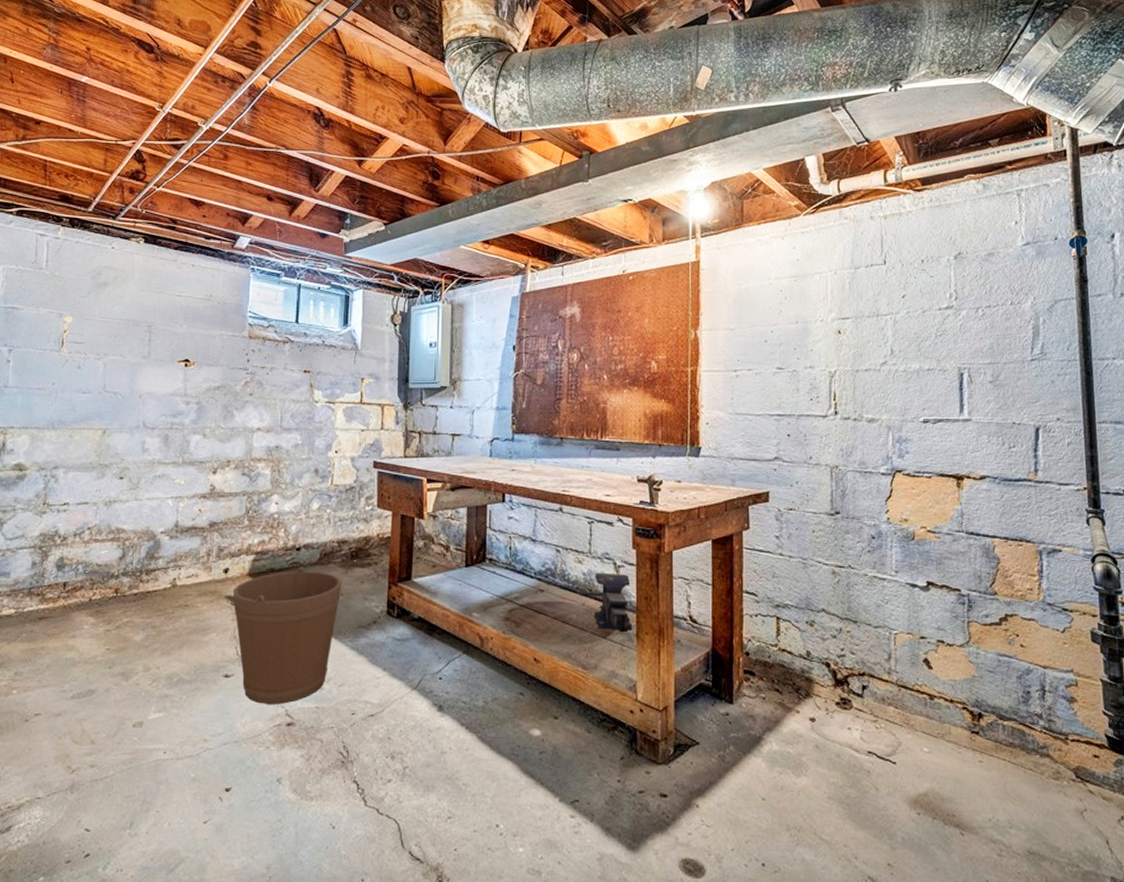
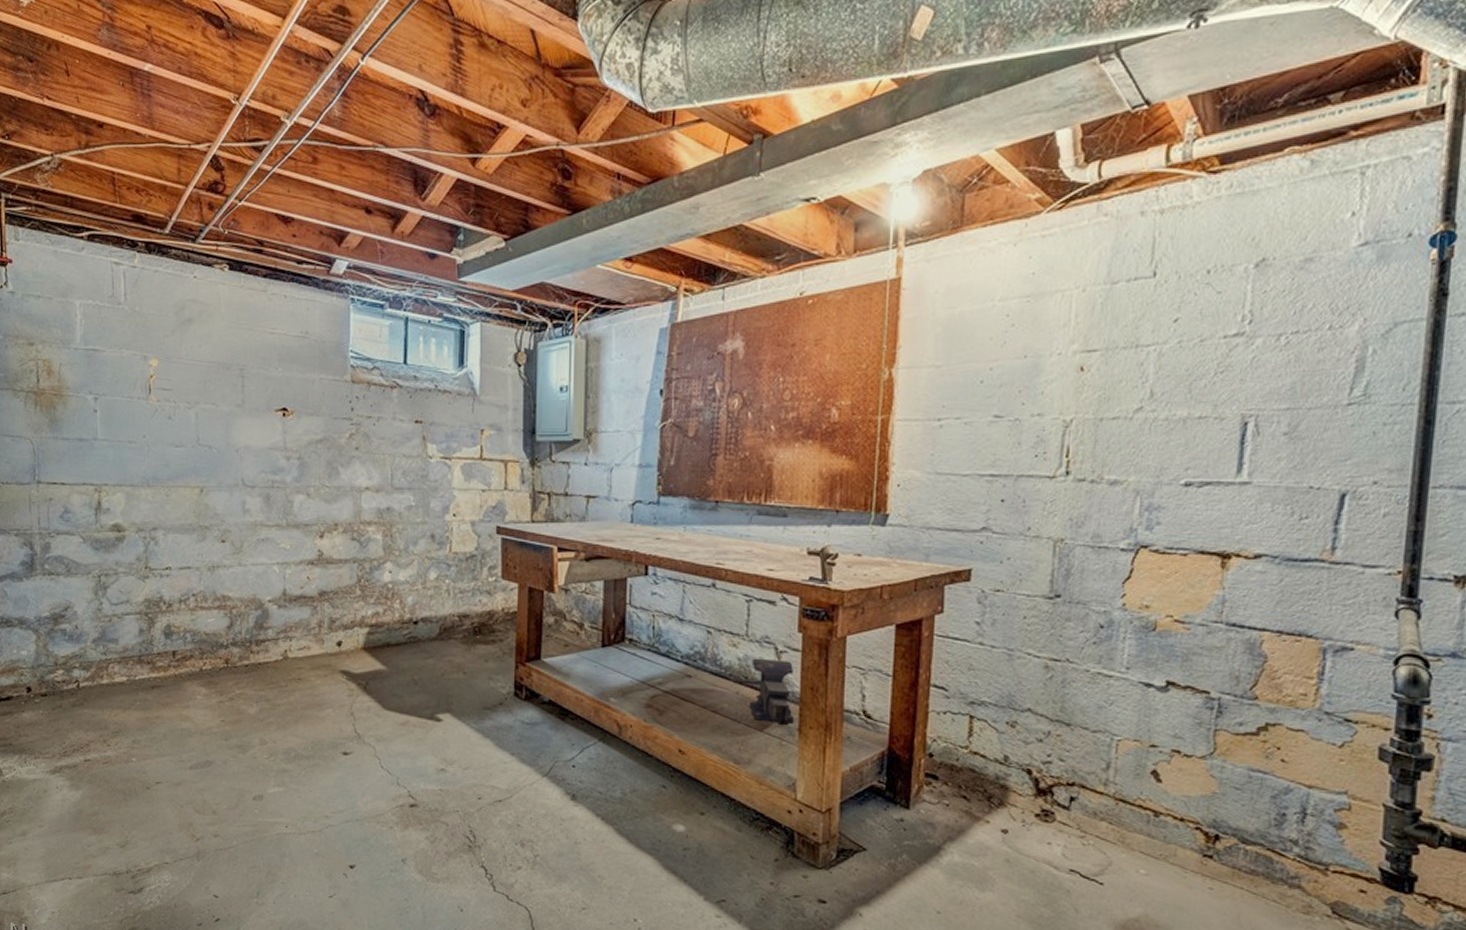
bucket: present [232,566,342,704] -> none [347,641,465,785]

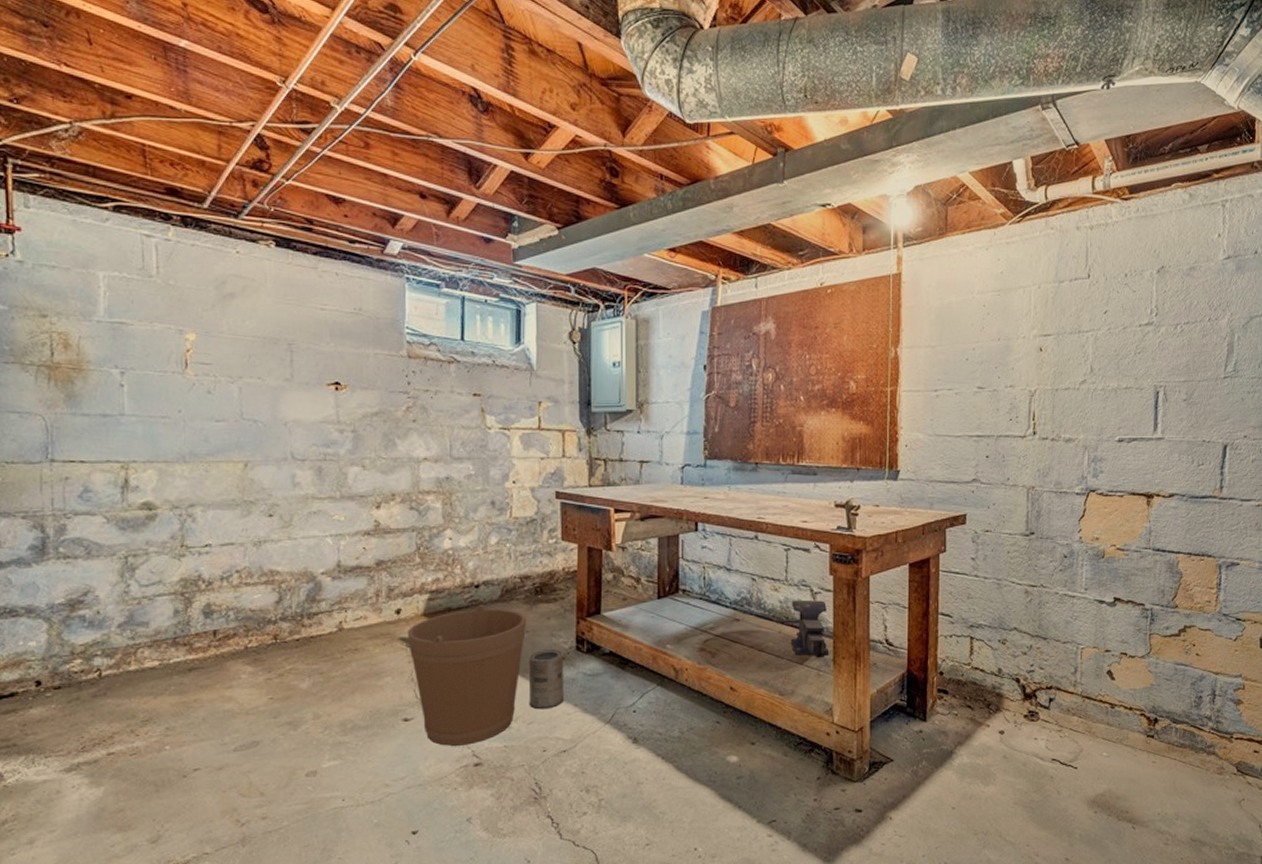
bucket: none [347,641,465,785] -> present [407,604,527,746]
paint can: none [465,692,501,756] -> present [529,648,564,710]

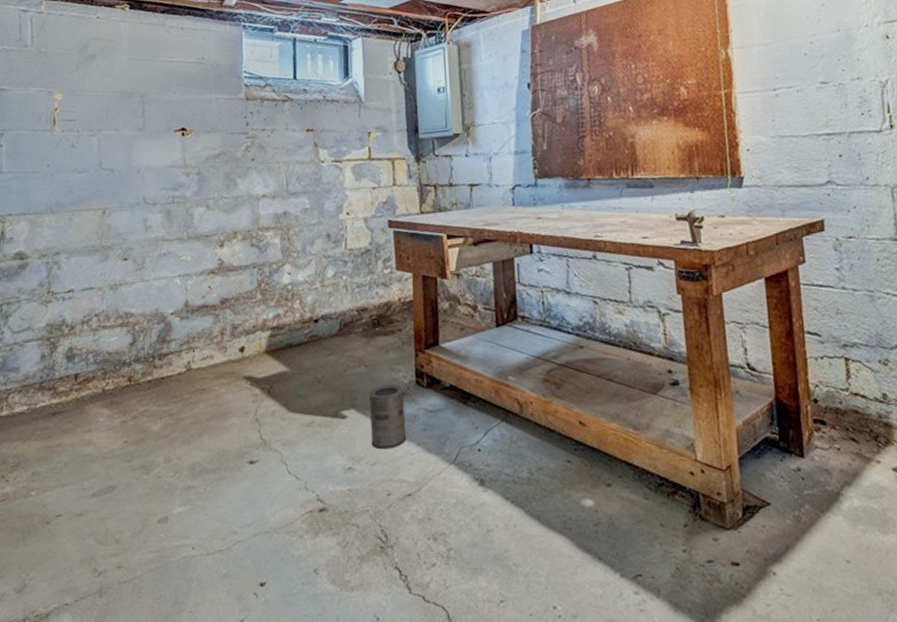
bucket: present [407,604,527,746] -> none [250,339,366,490]
bench vise: present [775,600,830,656] -> none [622,322,685,385]

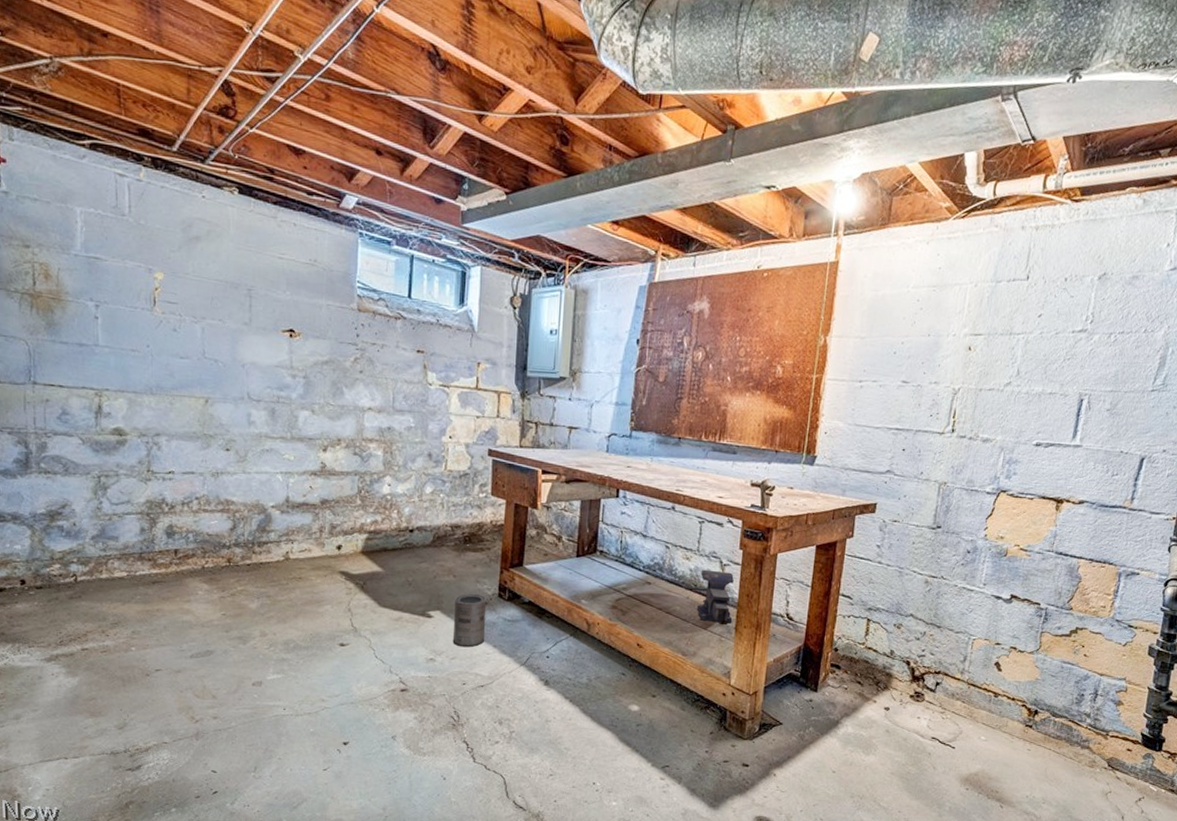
bench vise: none [622,322,685,385] -> present [684,569,734,624]

